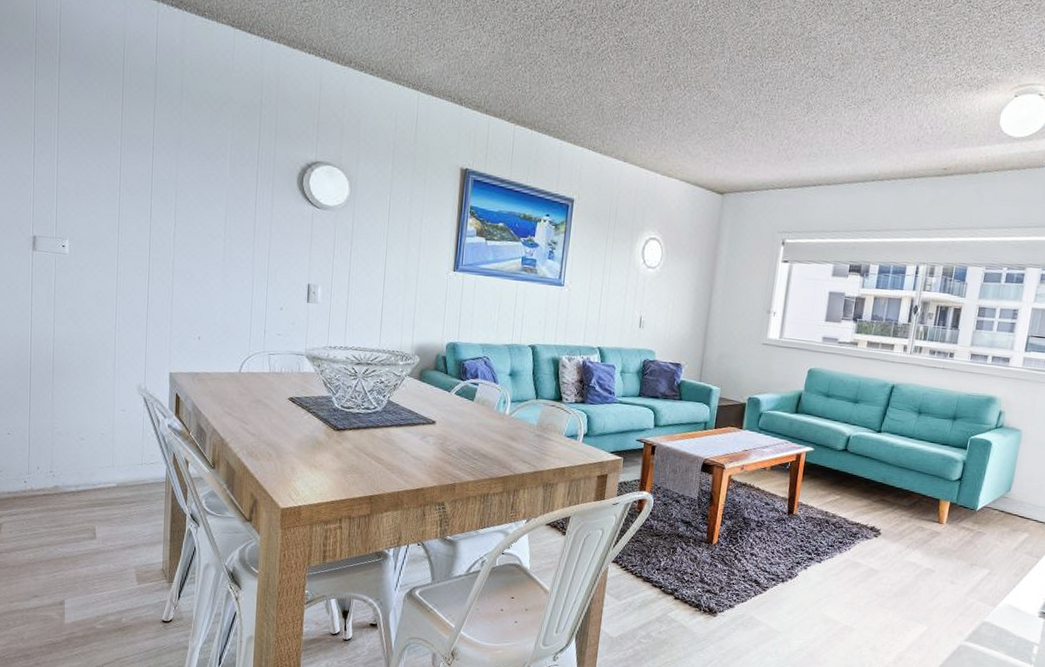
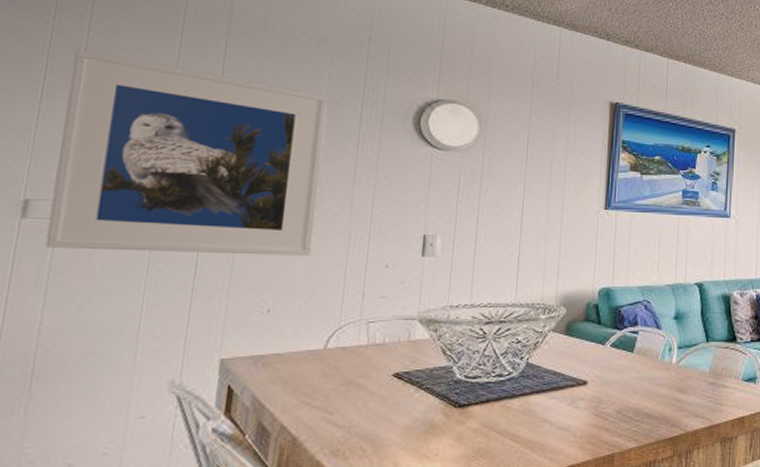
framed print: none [50,110,233,296] -> present [45,49,329,256]

